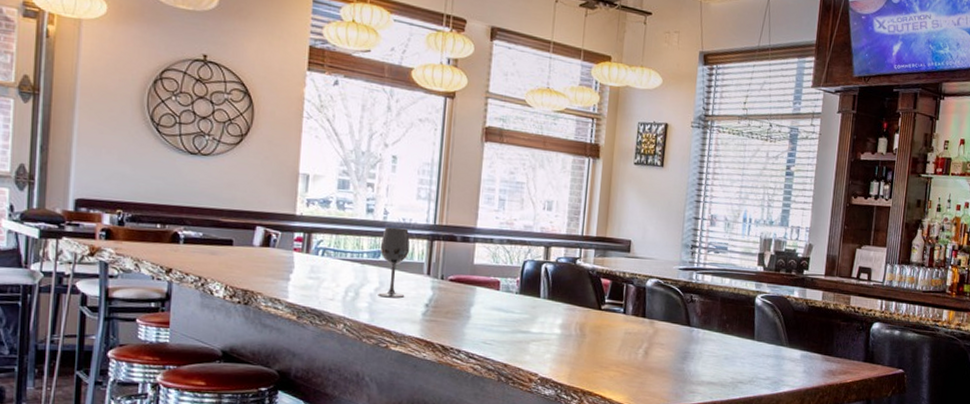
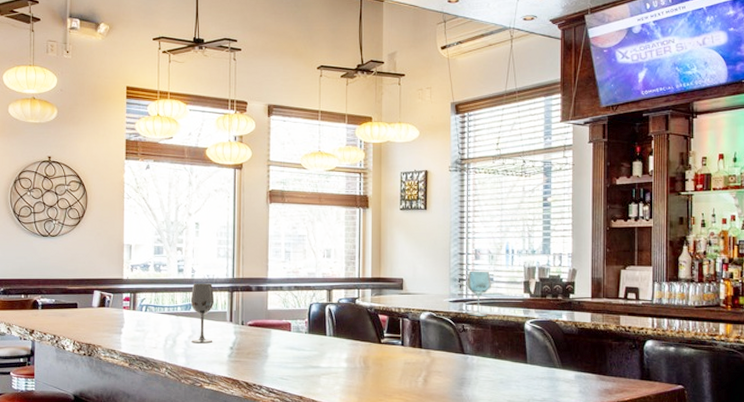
wine glass: none [697,237,726,288] -> present [466,271,492,316]

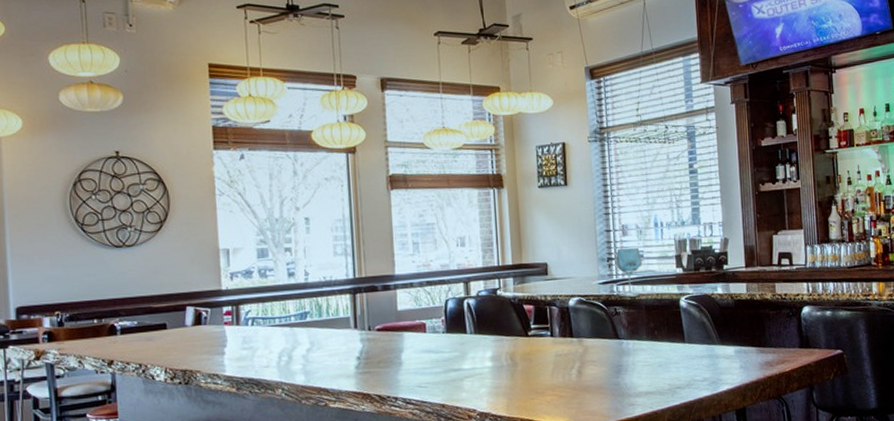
wine glass: present [190,283,215,344] -> none [305,286,335,357]

